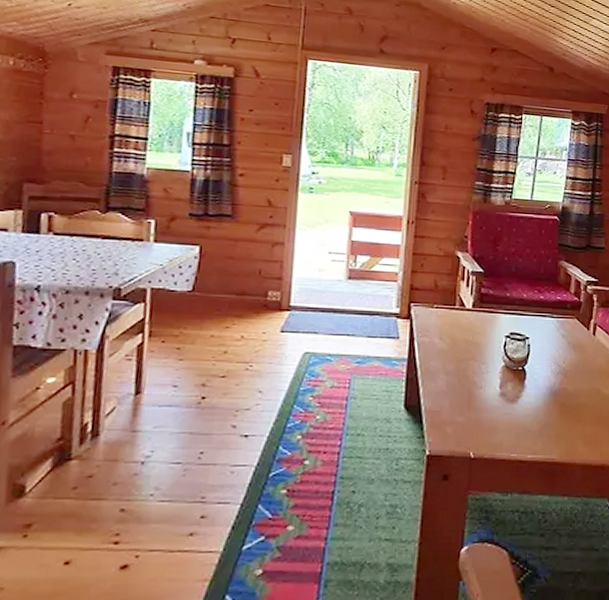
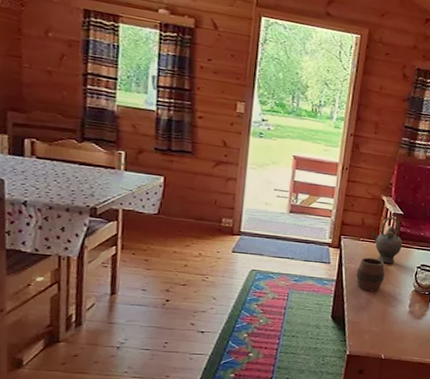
cup: none [432,328,466,371] -> present [356,257,385,292]
teapot: none [446,276,485,333] -> present [370,217,403,263]

